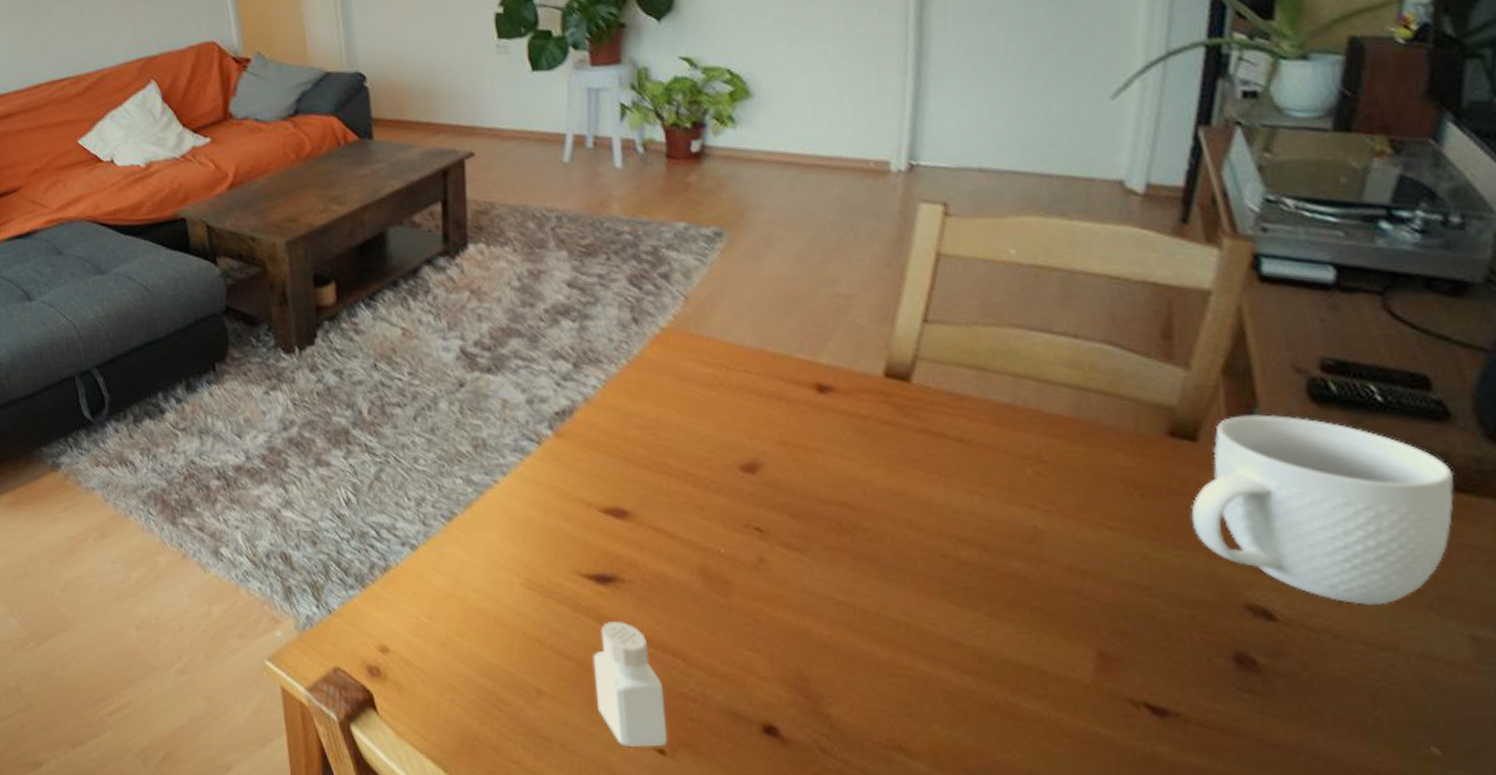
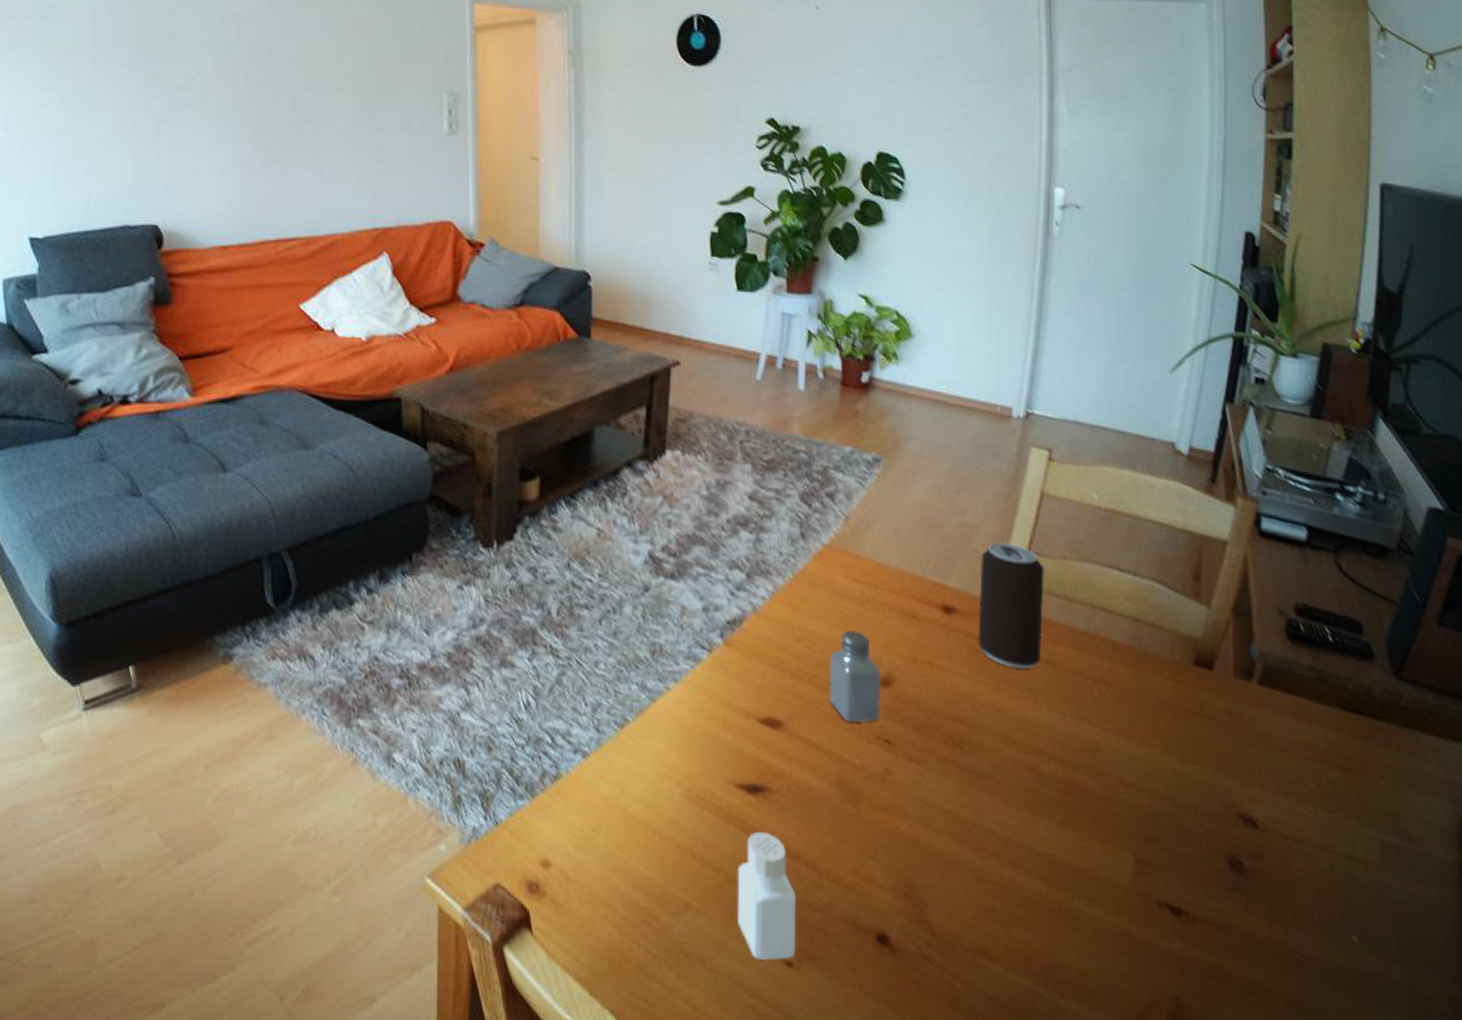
saltshaker: none [680,416,747,511] -> present [829,631,882,723]
beverage can: none [861,312,951,448] -> present [978,543,1045,668]
mug: present [1190,414,1455,605] -> none [1206,649,1374,814]

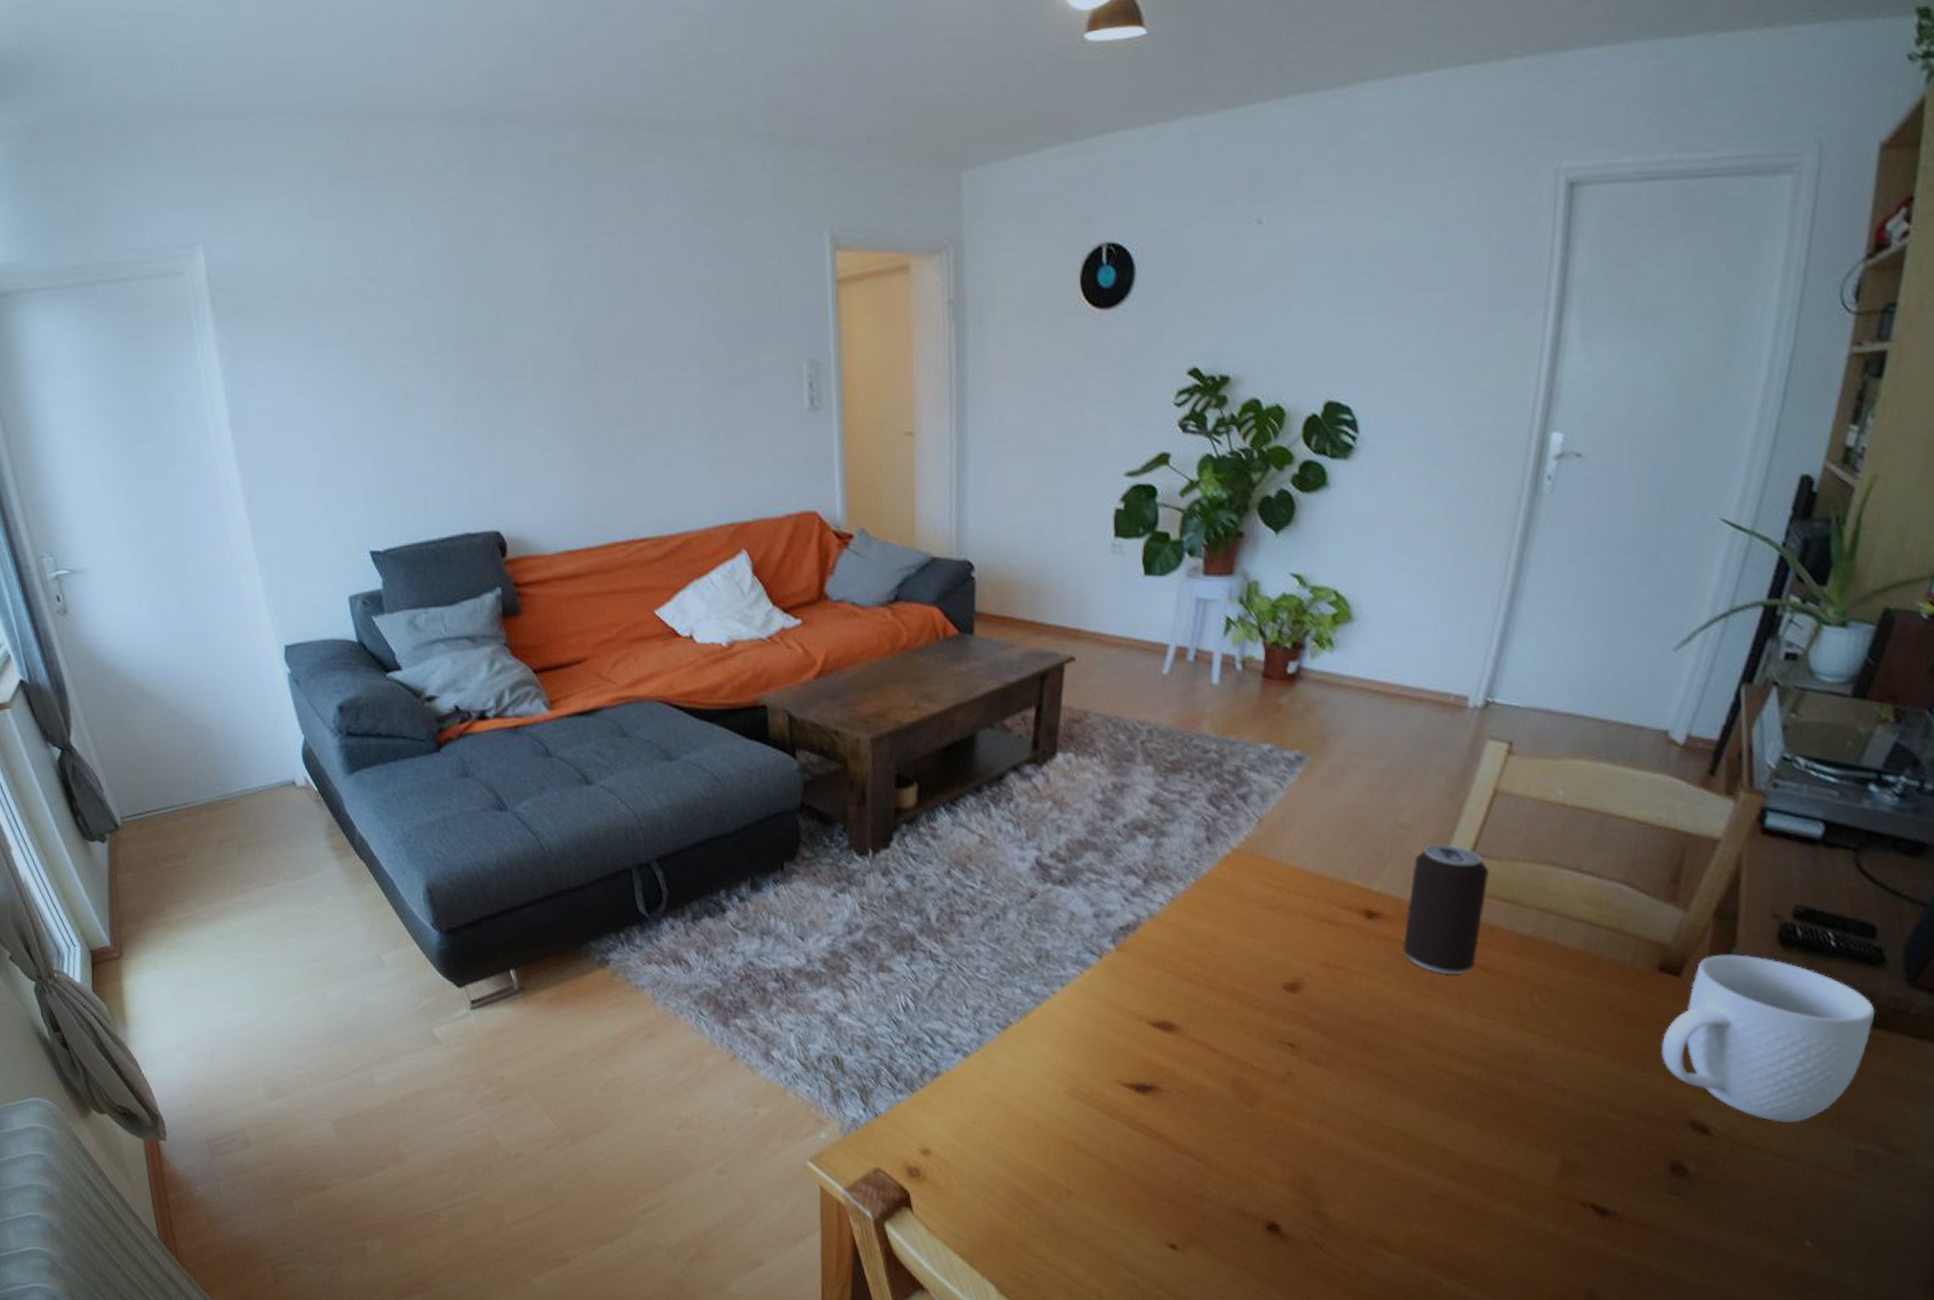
pepper shaker: present [737,831,797,961] -> none [1121,1127,1184,1243]
saltshaker: present [829,631,882,723] -> none [1229,936,1290,1027]
mug: none [1206,649,1374,814] -> present [1661,954,1876,1123]

